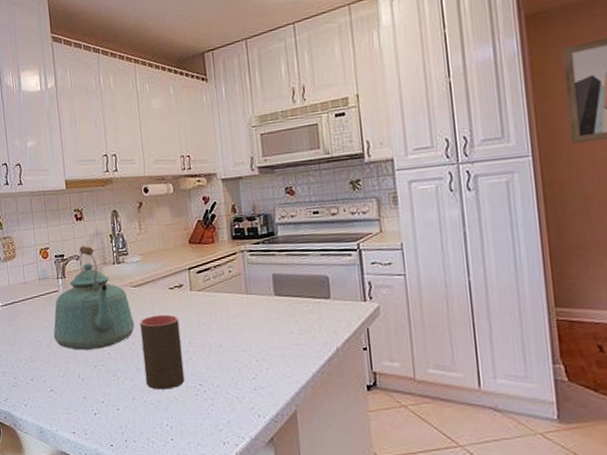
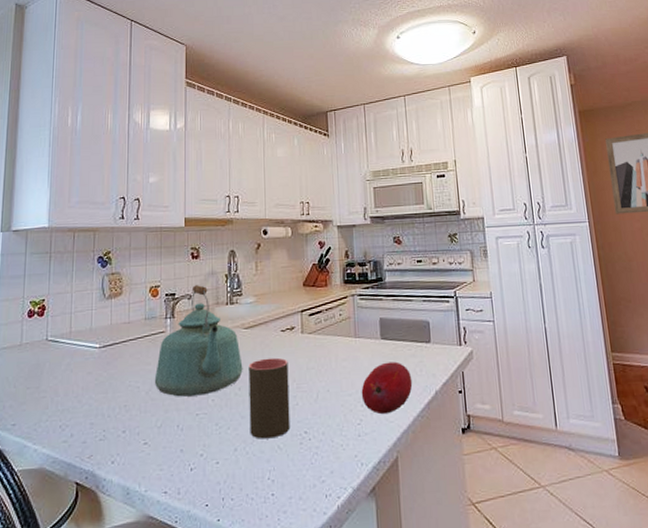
fruit: none [255,318,311,370] -> present [361,361,413,415]

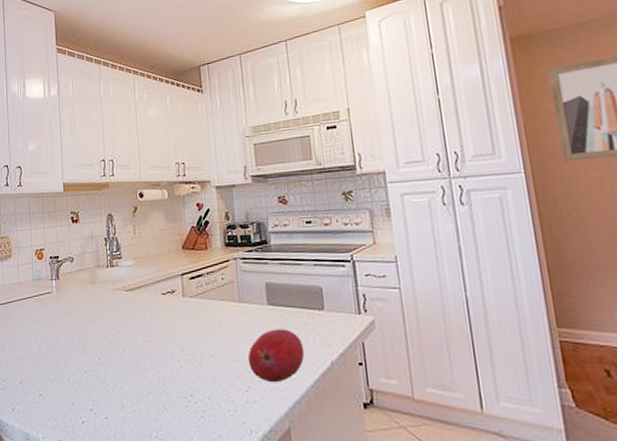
kettle: present [154,285,243,397] -> none [44,248,126,354]
cup: present [248,357,290,439] -> none [131,320,176,399]

